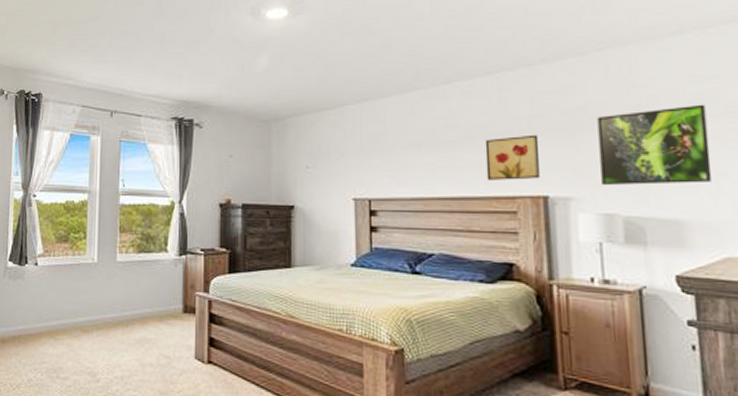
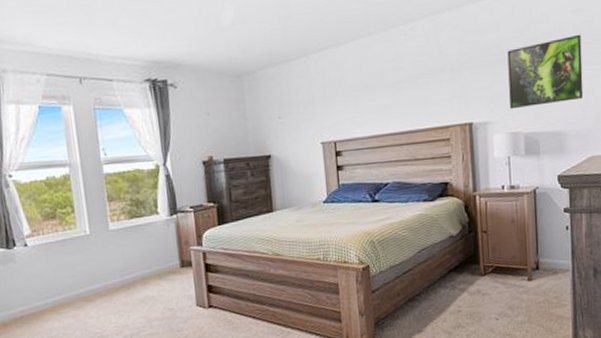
wall art: present [485,134,540,180] -> none [424,70,466,114]

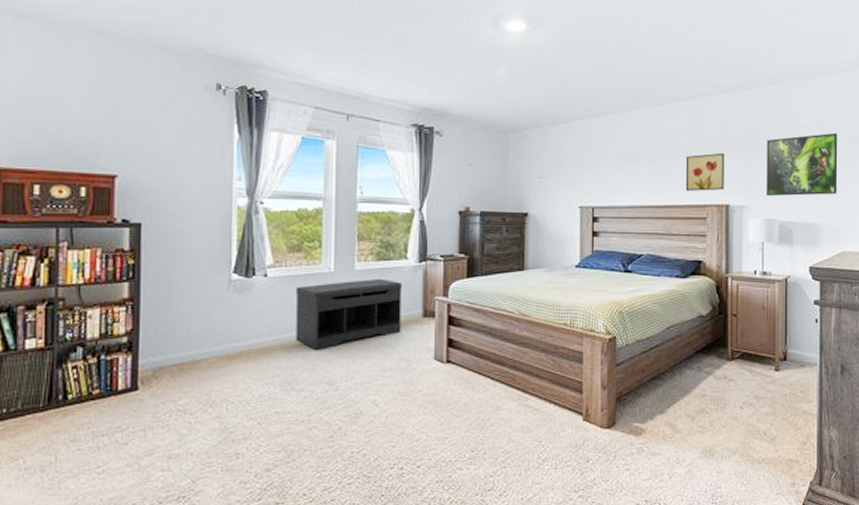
bench: none [56,235,162,309] -> present [295,278,402,350]
wall art: none [424,70,466,114] -> present [685,152,725,191]

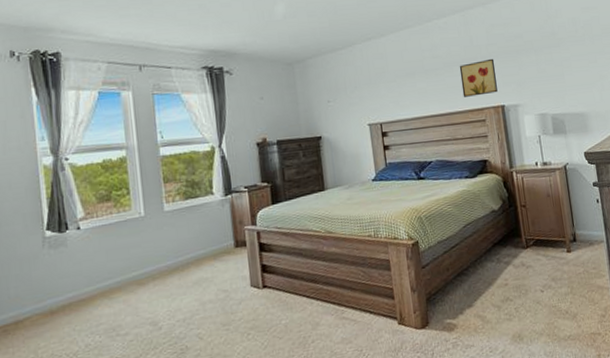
bench: present [295,278,402,350] -> none [109,216,216,294]
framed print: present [767,132,838,197] -> none [529,28,599,93]

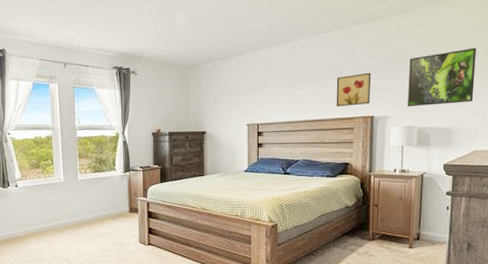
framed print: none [529,28,599,93] -> present [408,47,477,107]

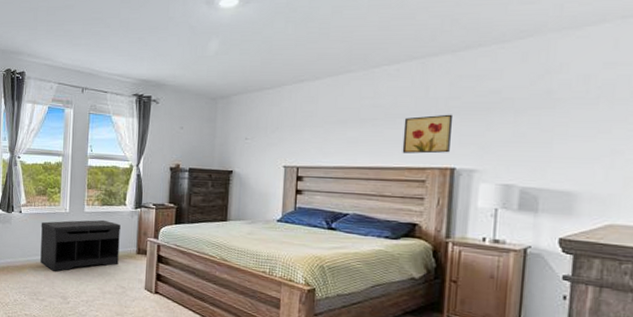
bench: none [38,185,114,237] -> present [40,219,121,272]
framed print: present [408,47,477,107] -> none [505,89,614,161]

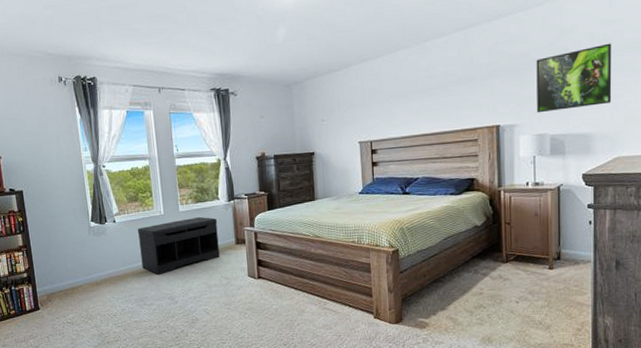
wall art: present [402,114,454,154] -> none [455,77,494,117]
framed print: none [505,89,614,161] -> present [536,43,612,113]

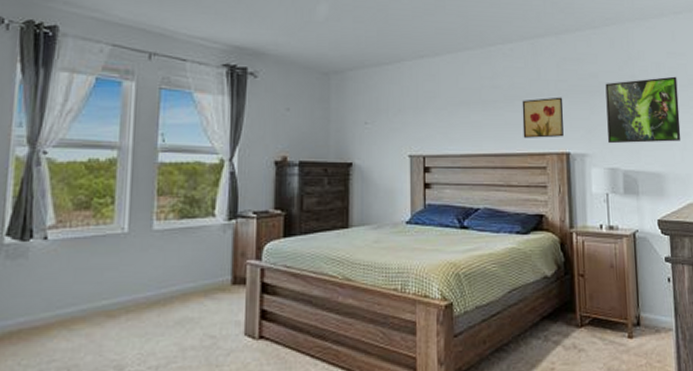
bench: present [137,216,220,274] -> none [78,239,208,327]
wall art: none [455,77,494,117] -> present [522,97,564,138]

